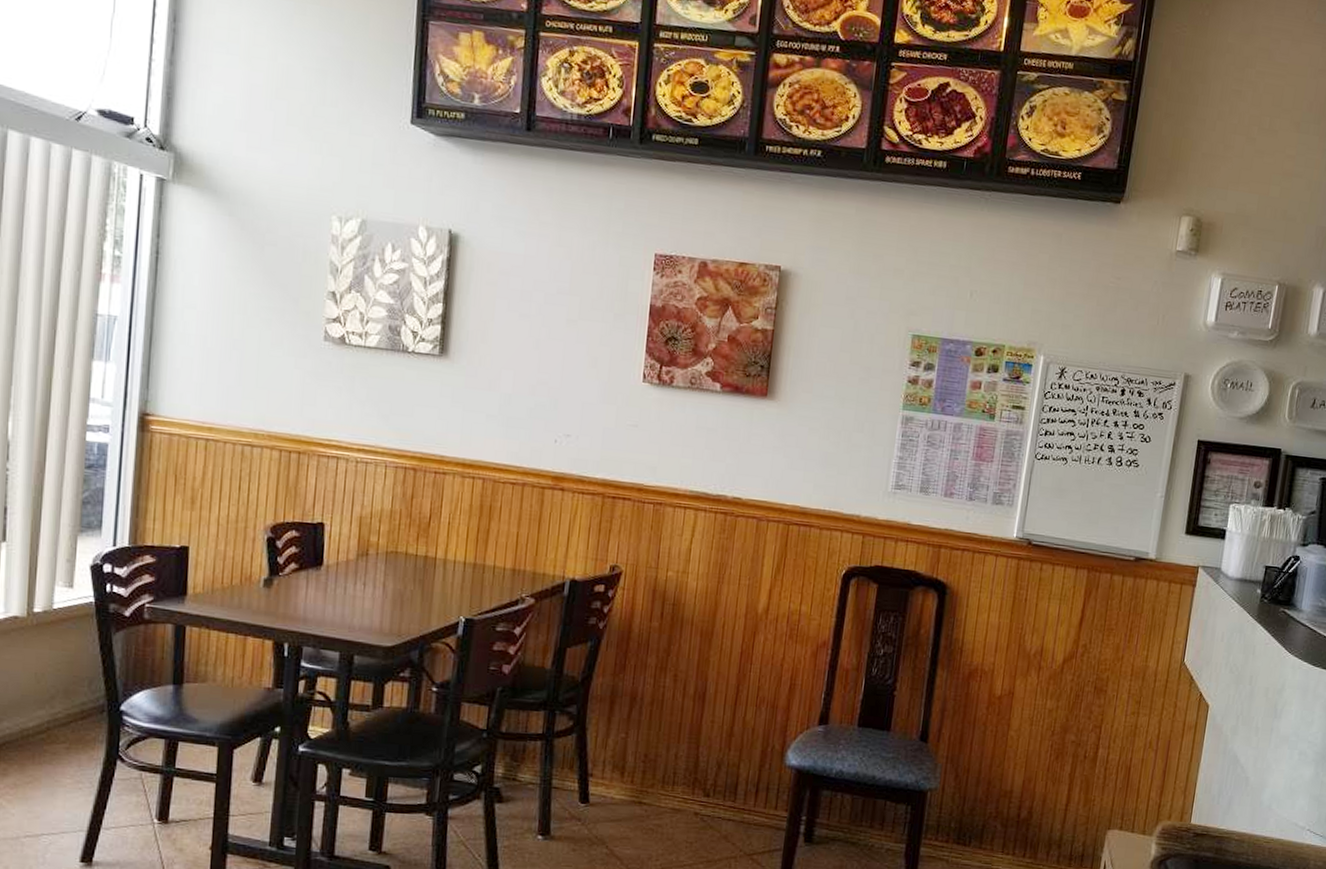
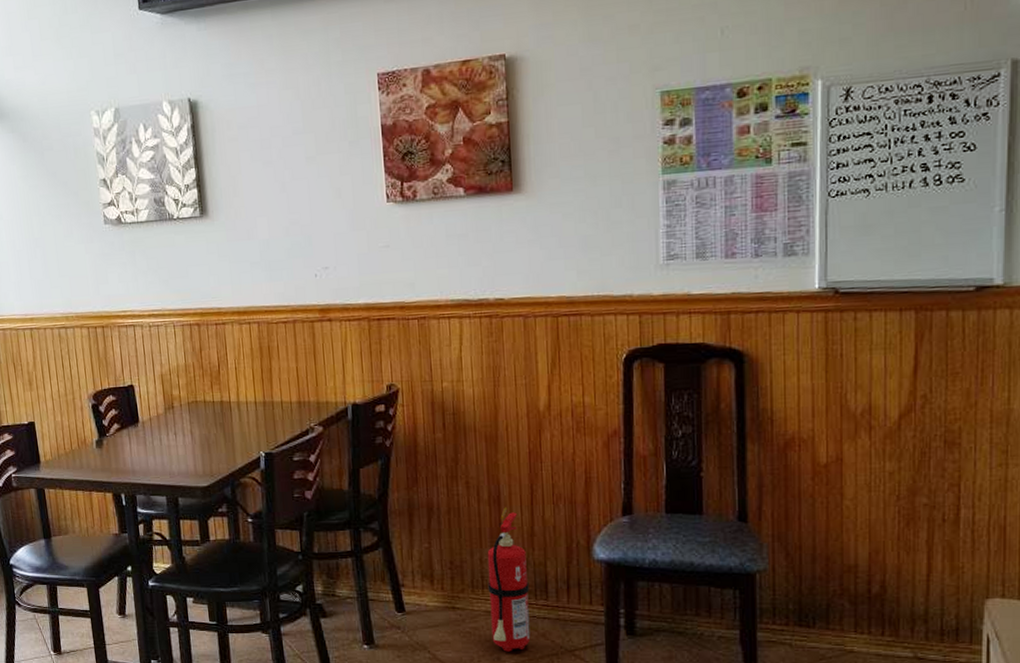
fire extinguisher: none [674,704,722,852] -> present [487,507,531,652]

